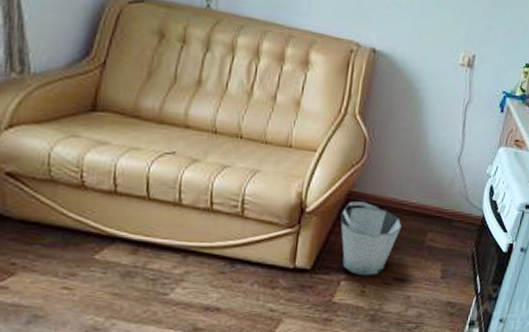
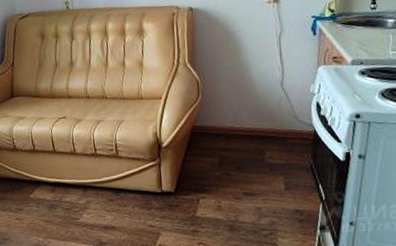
bucket: present [340,200,402,276] -> none [189,132,242,194]

